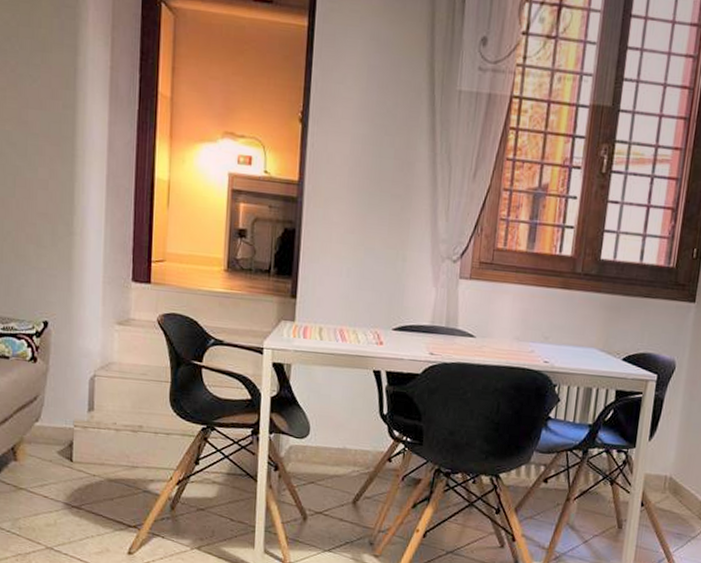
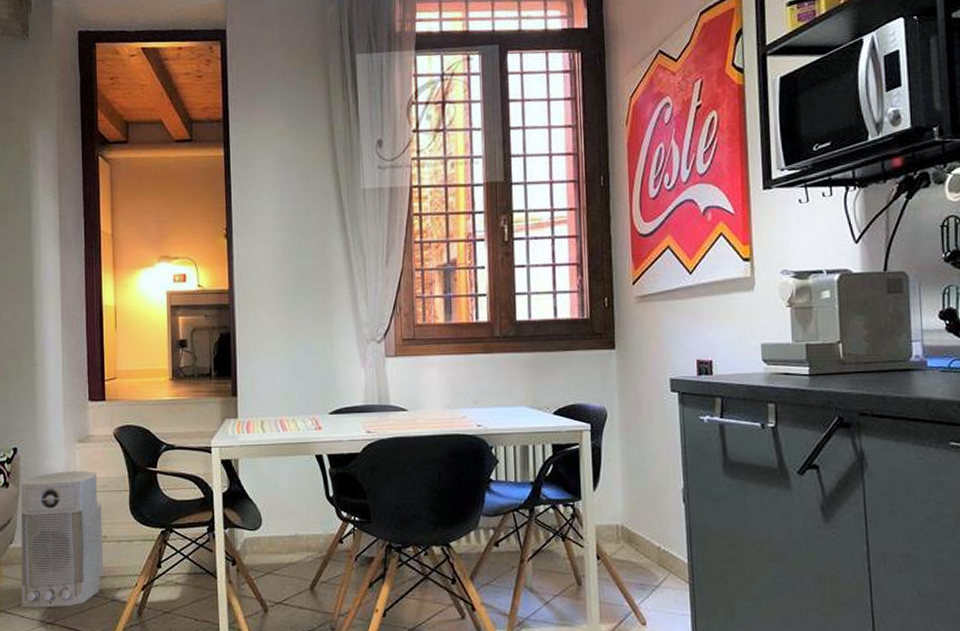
air purifier: none [45,352,139,493] -> present [20,471,104,608]

